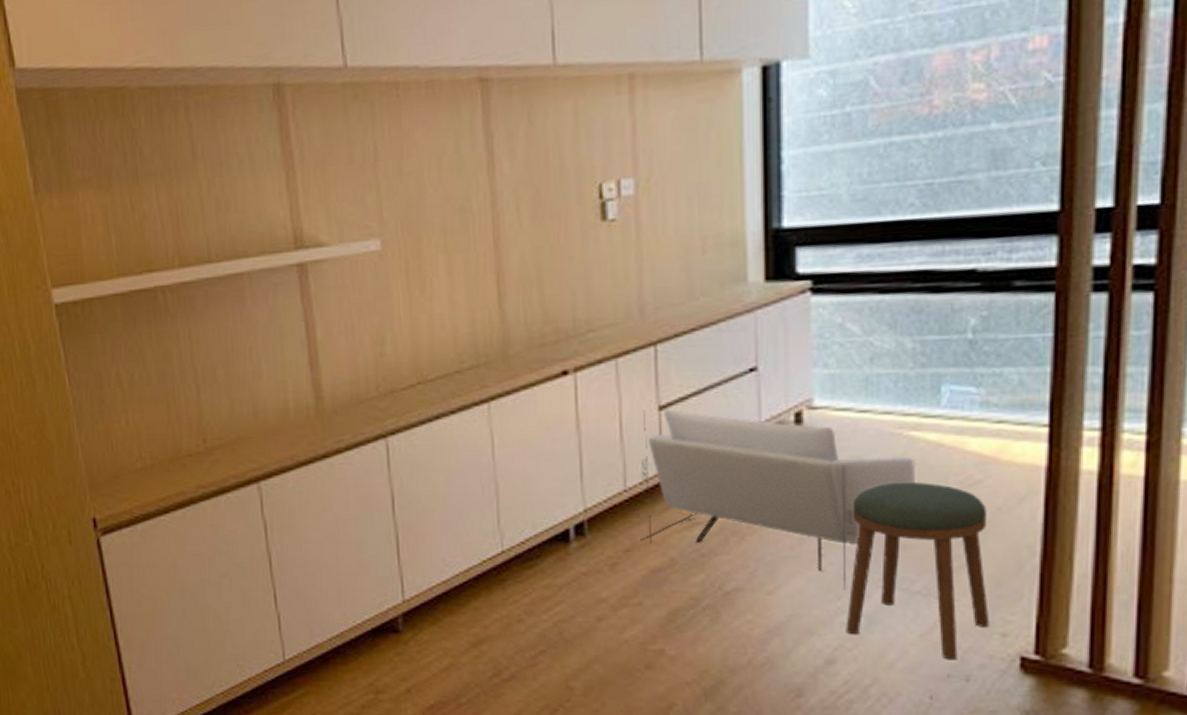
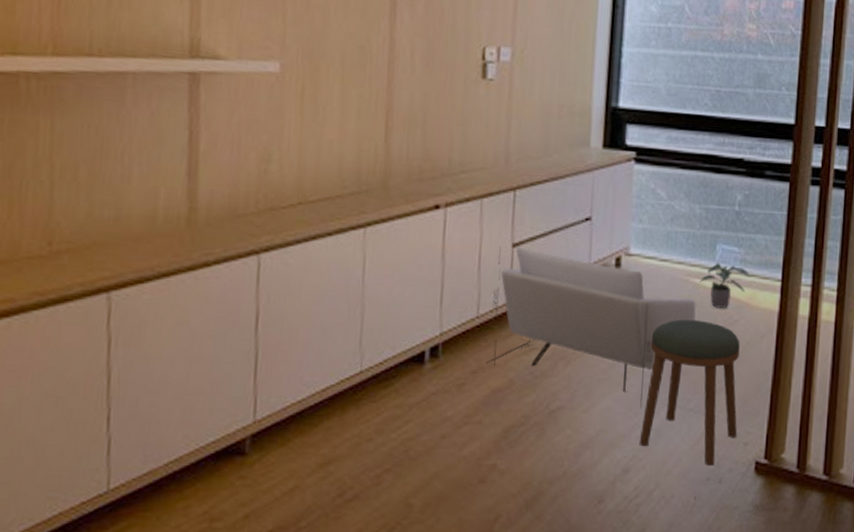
potted plant: none [919,409,997,466] -> present [700,263,750,308]

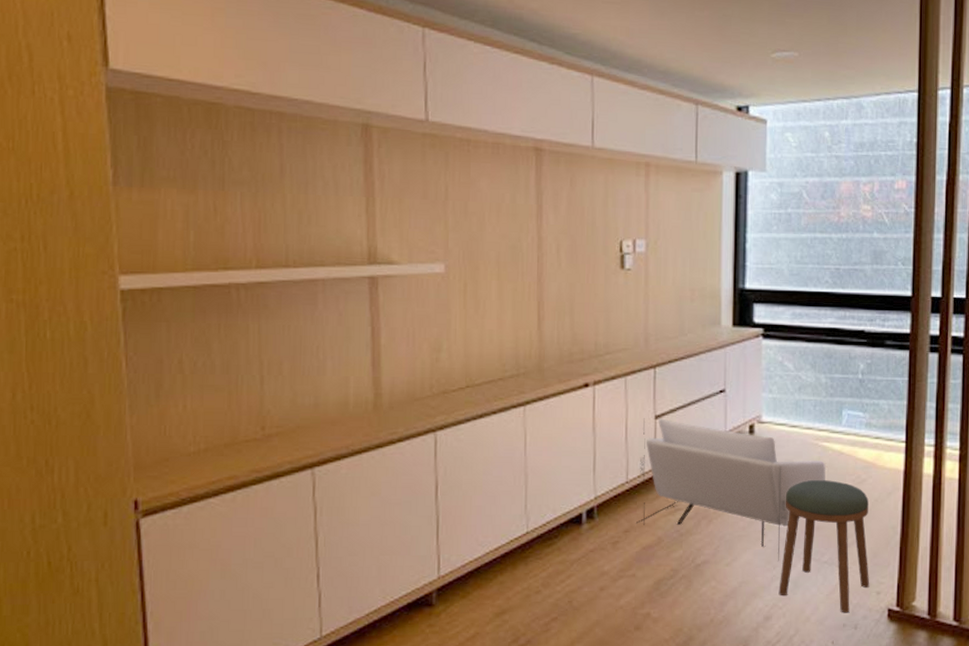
potted plant: present [700,263,750,308] -> none [828,427,875,469]

